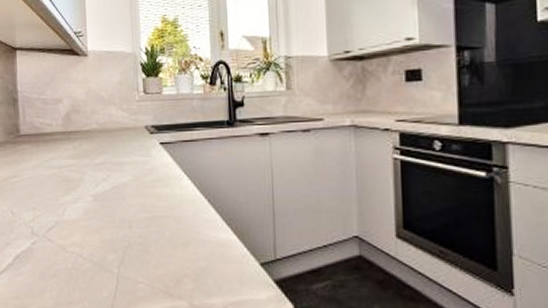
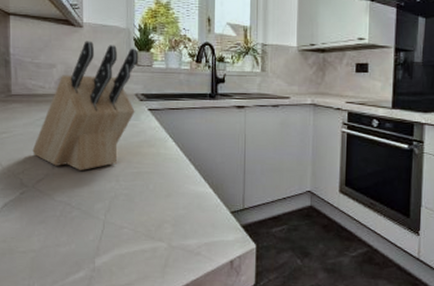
knife block: none [42,70,147,216] -> present [32,41,139,170]

